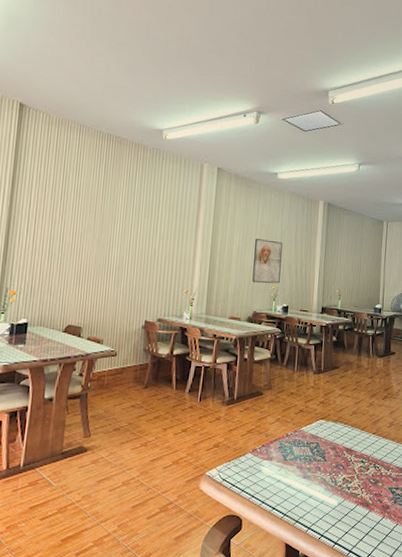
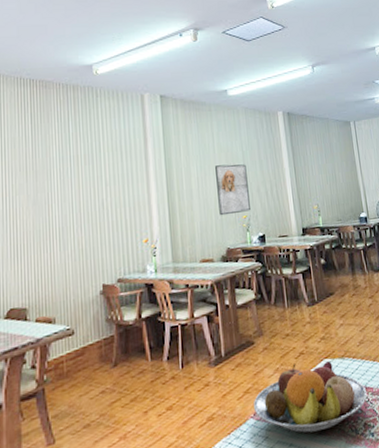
fruit bowl: none [253,418,351,476] -> present [253,361,367,434]

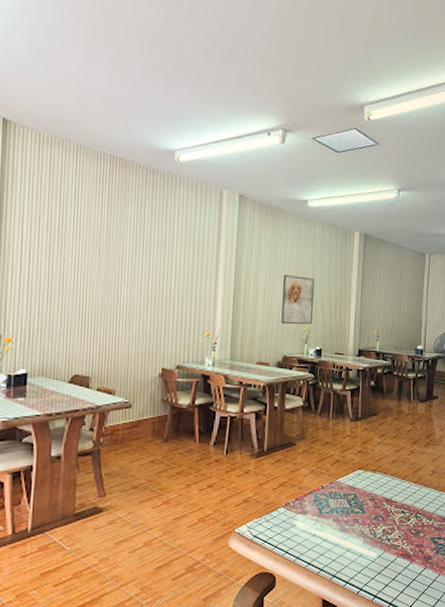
fruit bowl: present [253,361,367,434] -> none [285,469,391,529]

